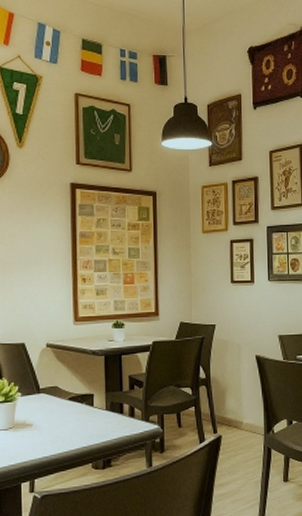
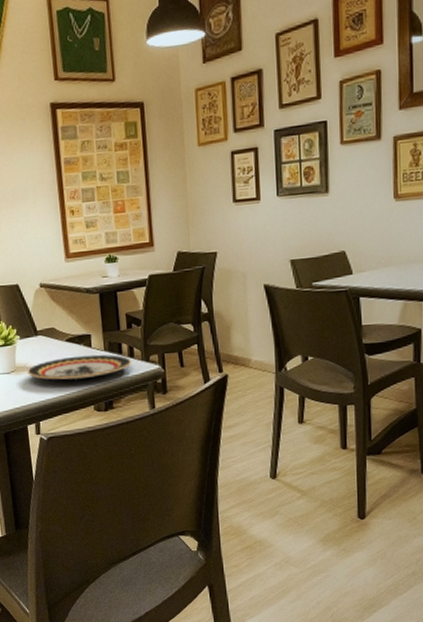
plate: none [26,413,133,438] -> present [27,354,132,381]

